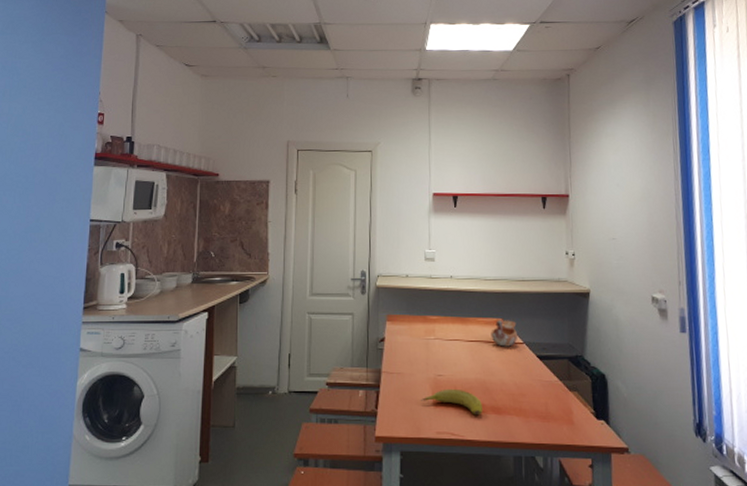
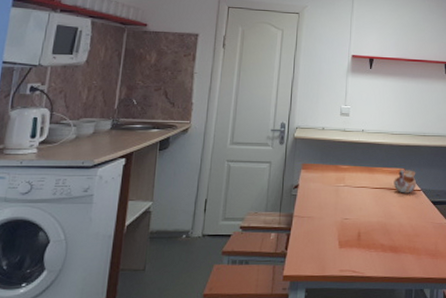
fruit: present [421,388,482,416] -> none [328,230,382,255]

